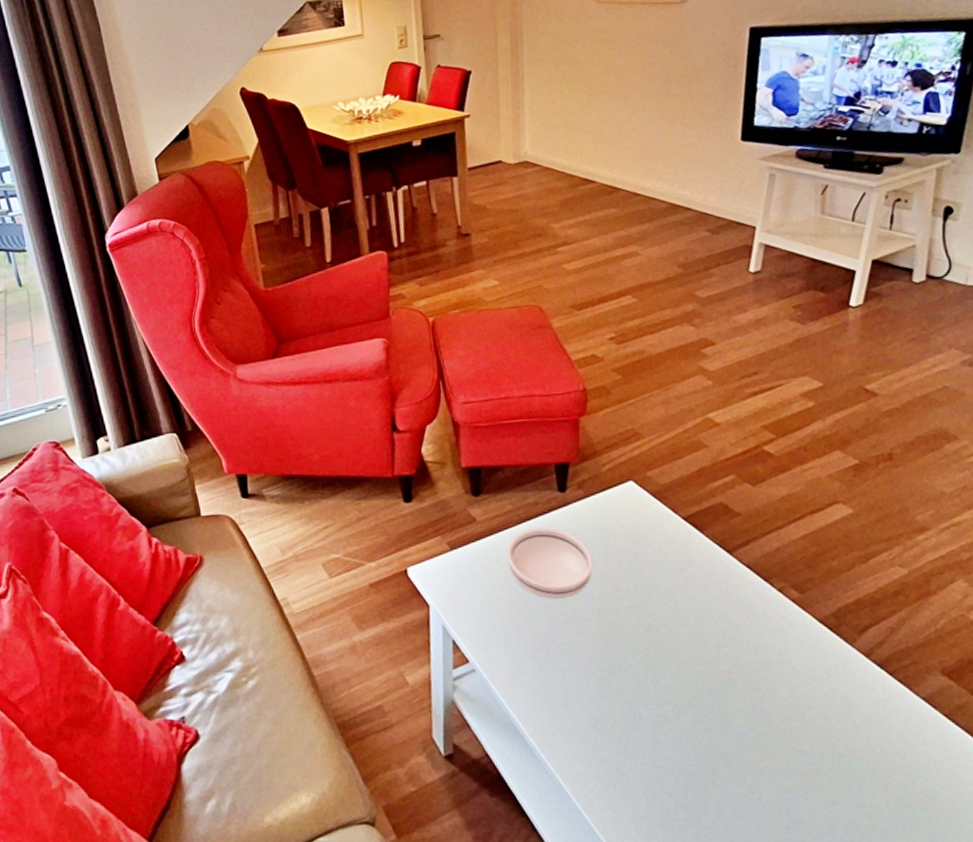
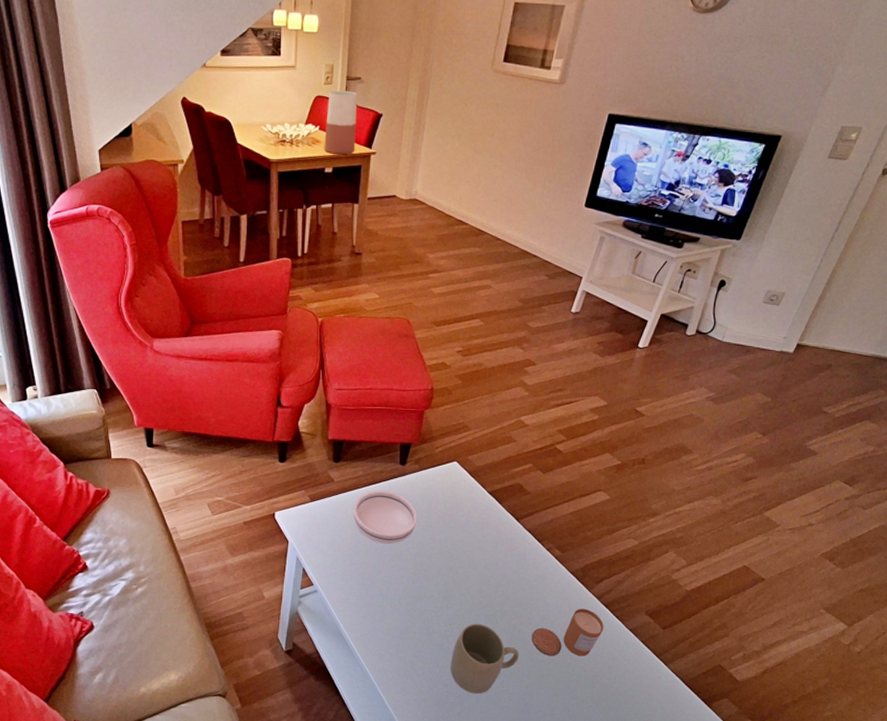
vase: none [405,51,445,125] -> present [324,90,357,155]
mug: none [671,702,769,806] -> present [450,623,520,694]
candle: none [780,671,884,745] -> present [531,608,604,657]

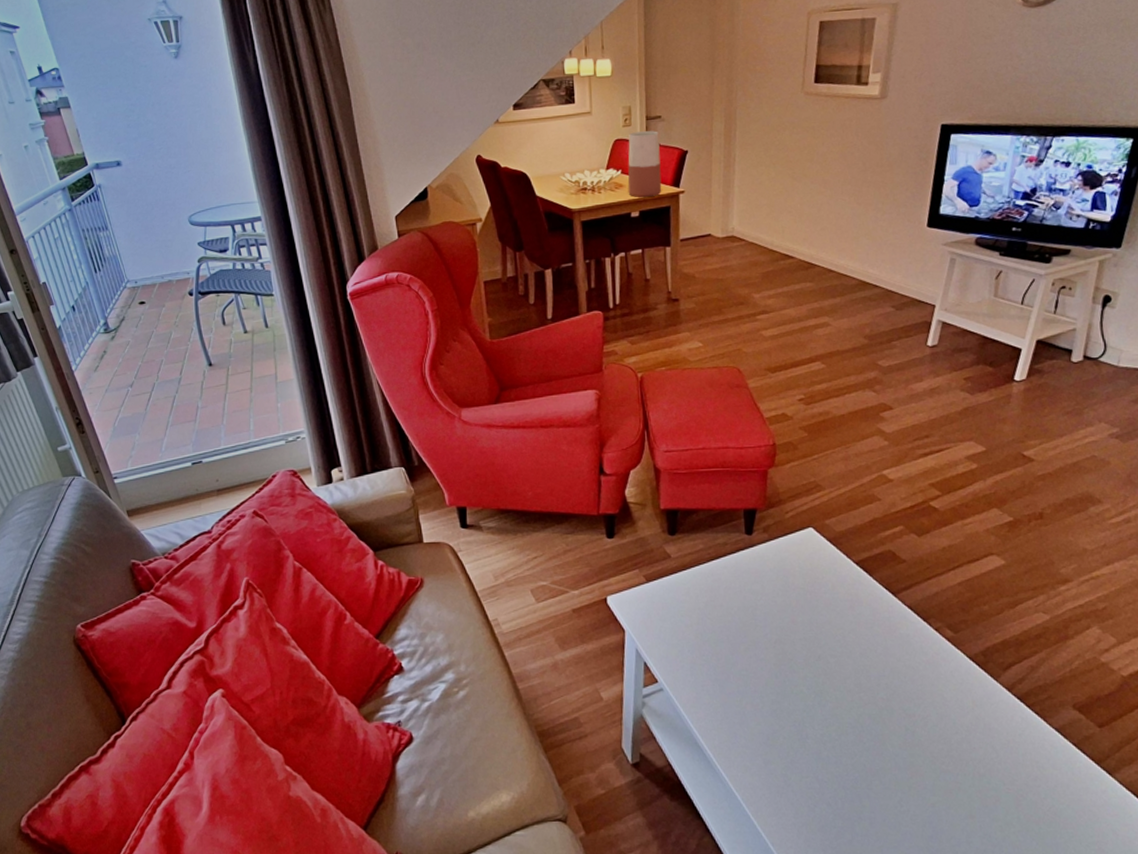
bowl: present [353,490,418,544] -> none [697,565,773,629]
mug: present [450,623,520,694] -> none [832,725,918,816]
candle: present [531,608,604,657] -> none [930,703,1022,766]

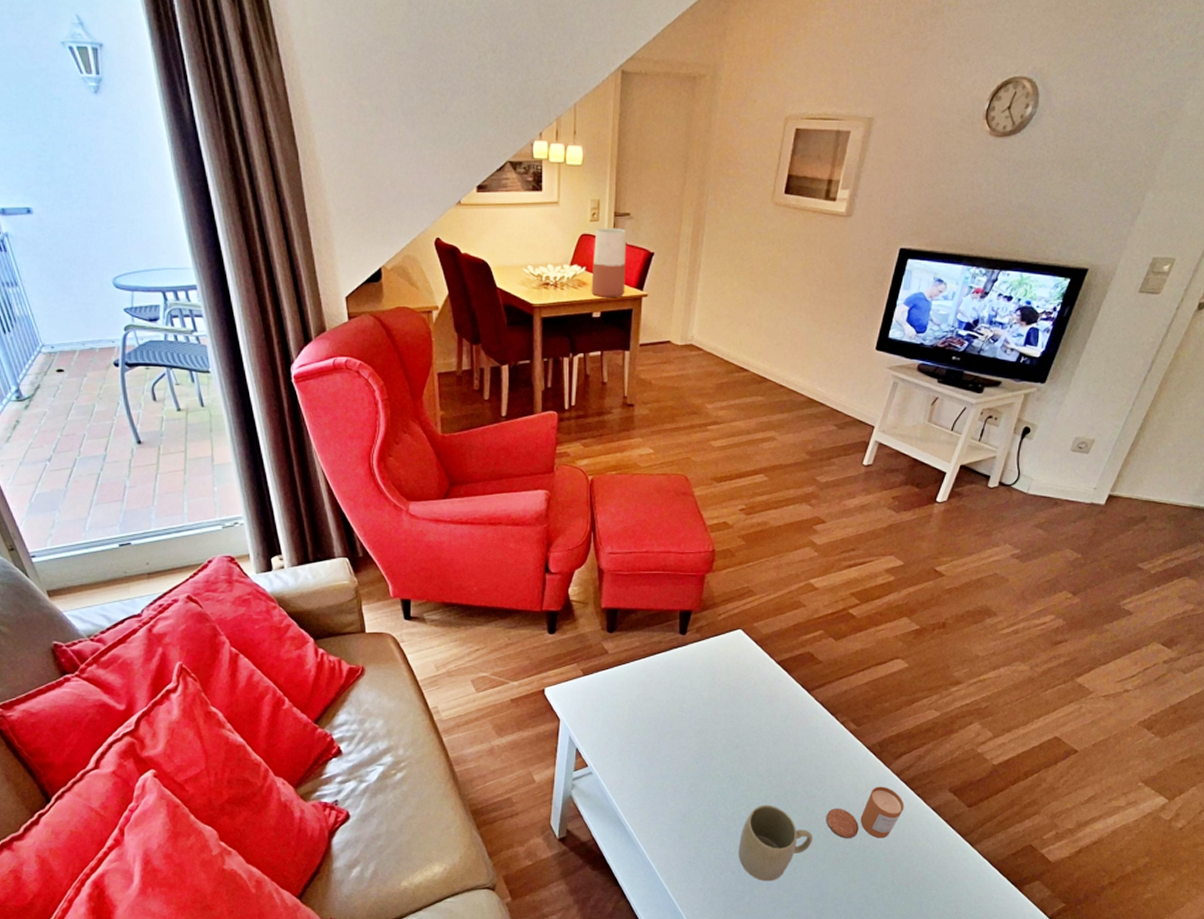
mug: none [832,725,918,816] -> present [738,805,813,882]
candle: none [930,703,1022,766] -> present [826,786,904,839]

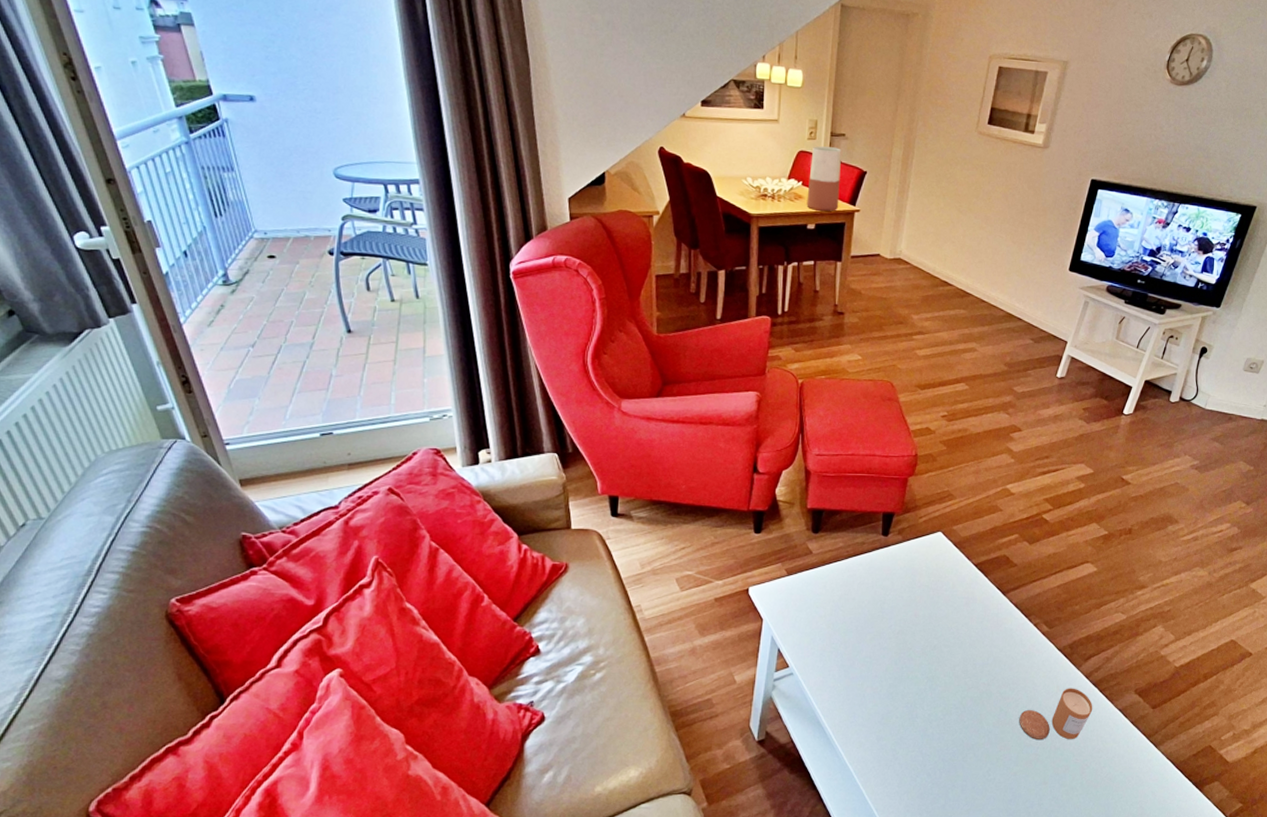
mug: present [738,805,813,882] -> none [934,706,1007,784]

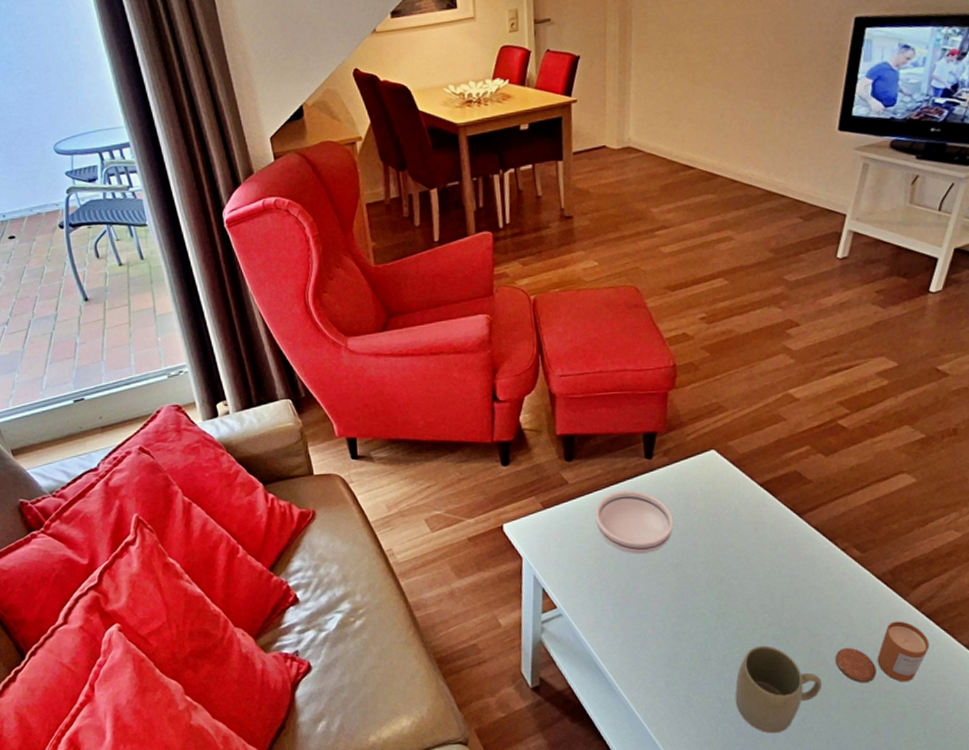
vase: present [806,146,841,211] -> none [515,35,553,109]
bowl: none [833,563,900,621] -> present [595,490,674,554]
mug: none [934,706,1007,784] -> present [735,645,823,734]

